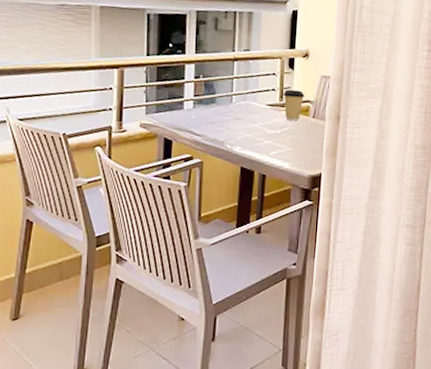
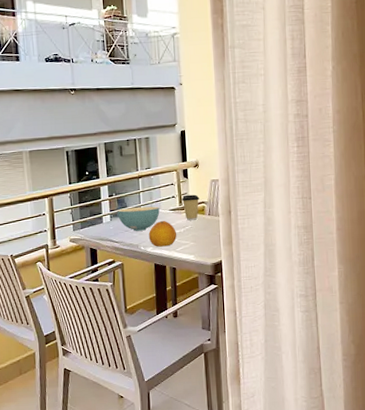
cereal bowl: none [202,95,255,126] -> present [117,206,160,231]
fruit: none [237,117,273,148] -> present [148,221,177,247]

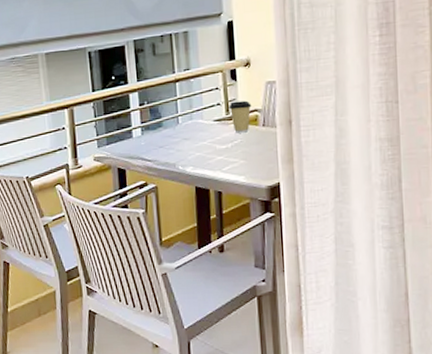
cereal bowl: present [117,206,160,231] -> none [149,116,202,147]
fruit: present [148,221,177,247] -> none [187,134,223,166]

